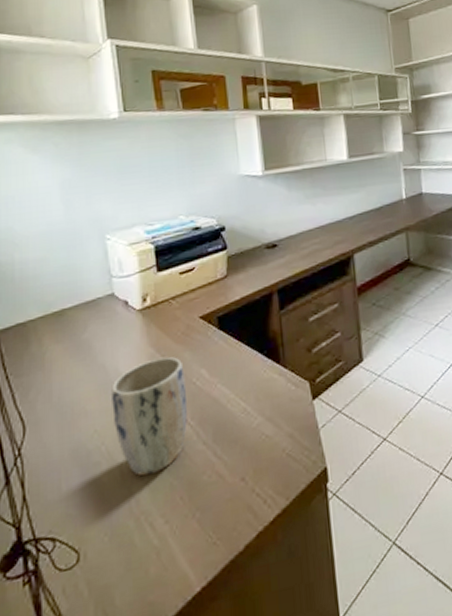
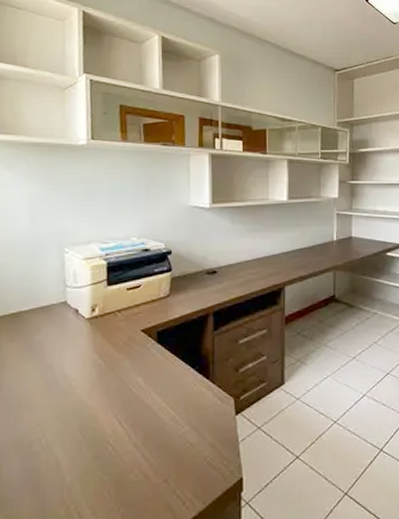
plant pot: present [111,356,188,476] -> none [55,363,123,470]

